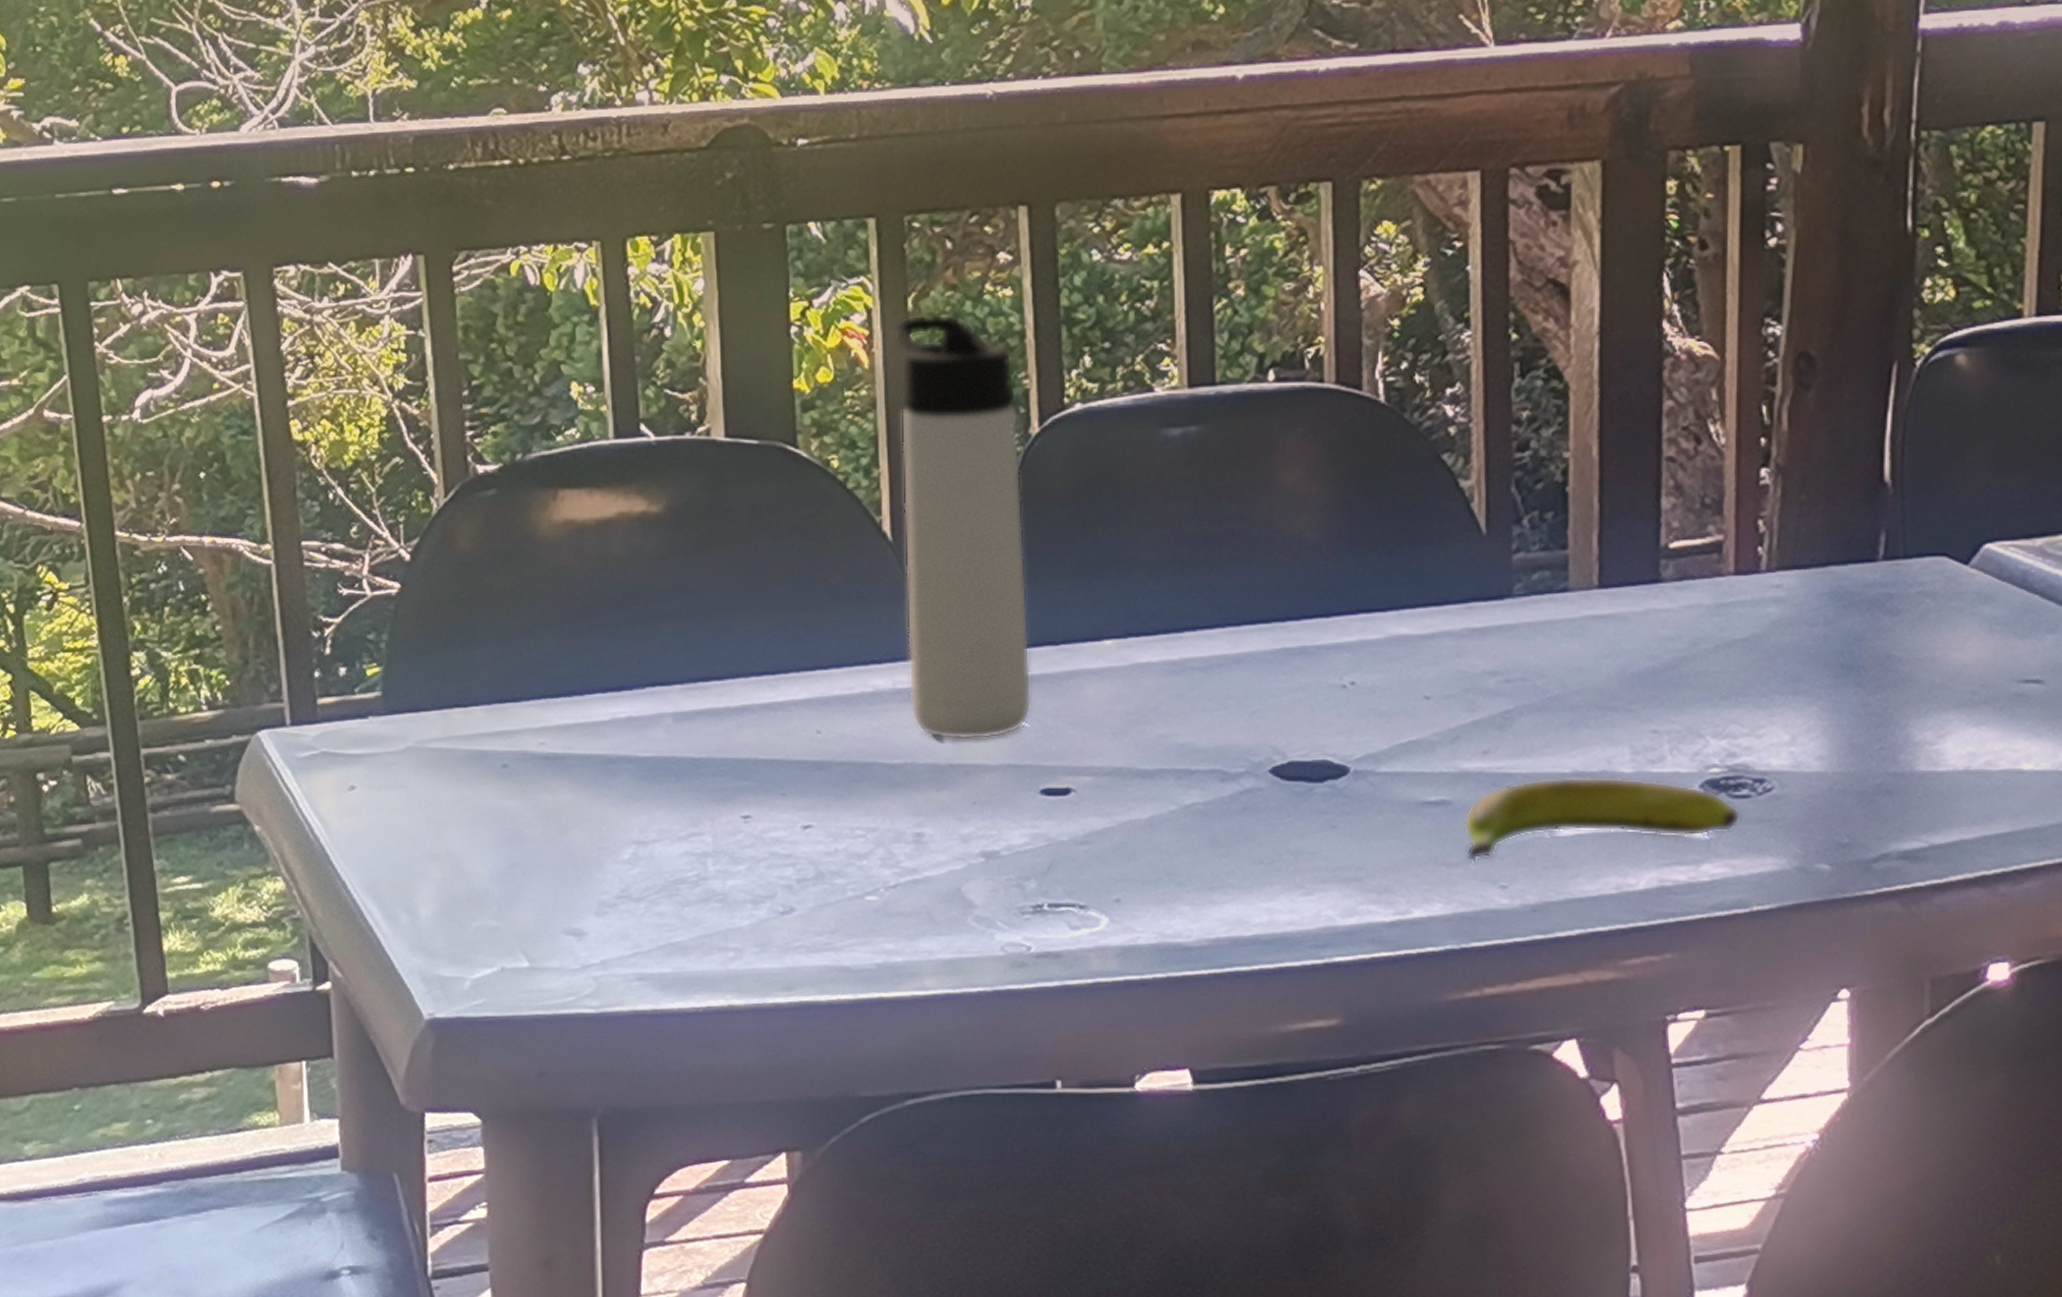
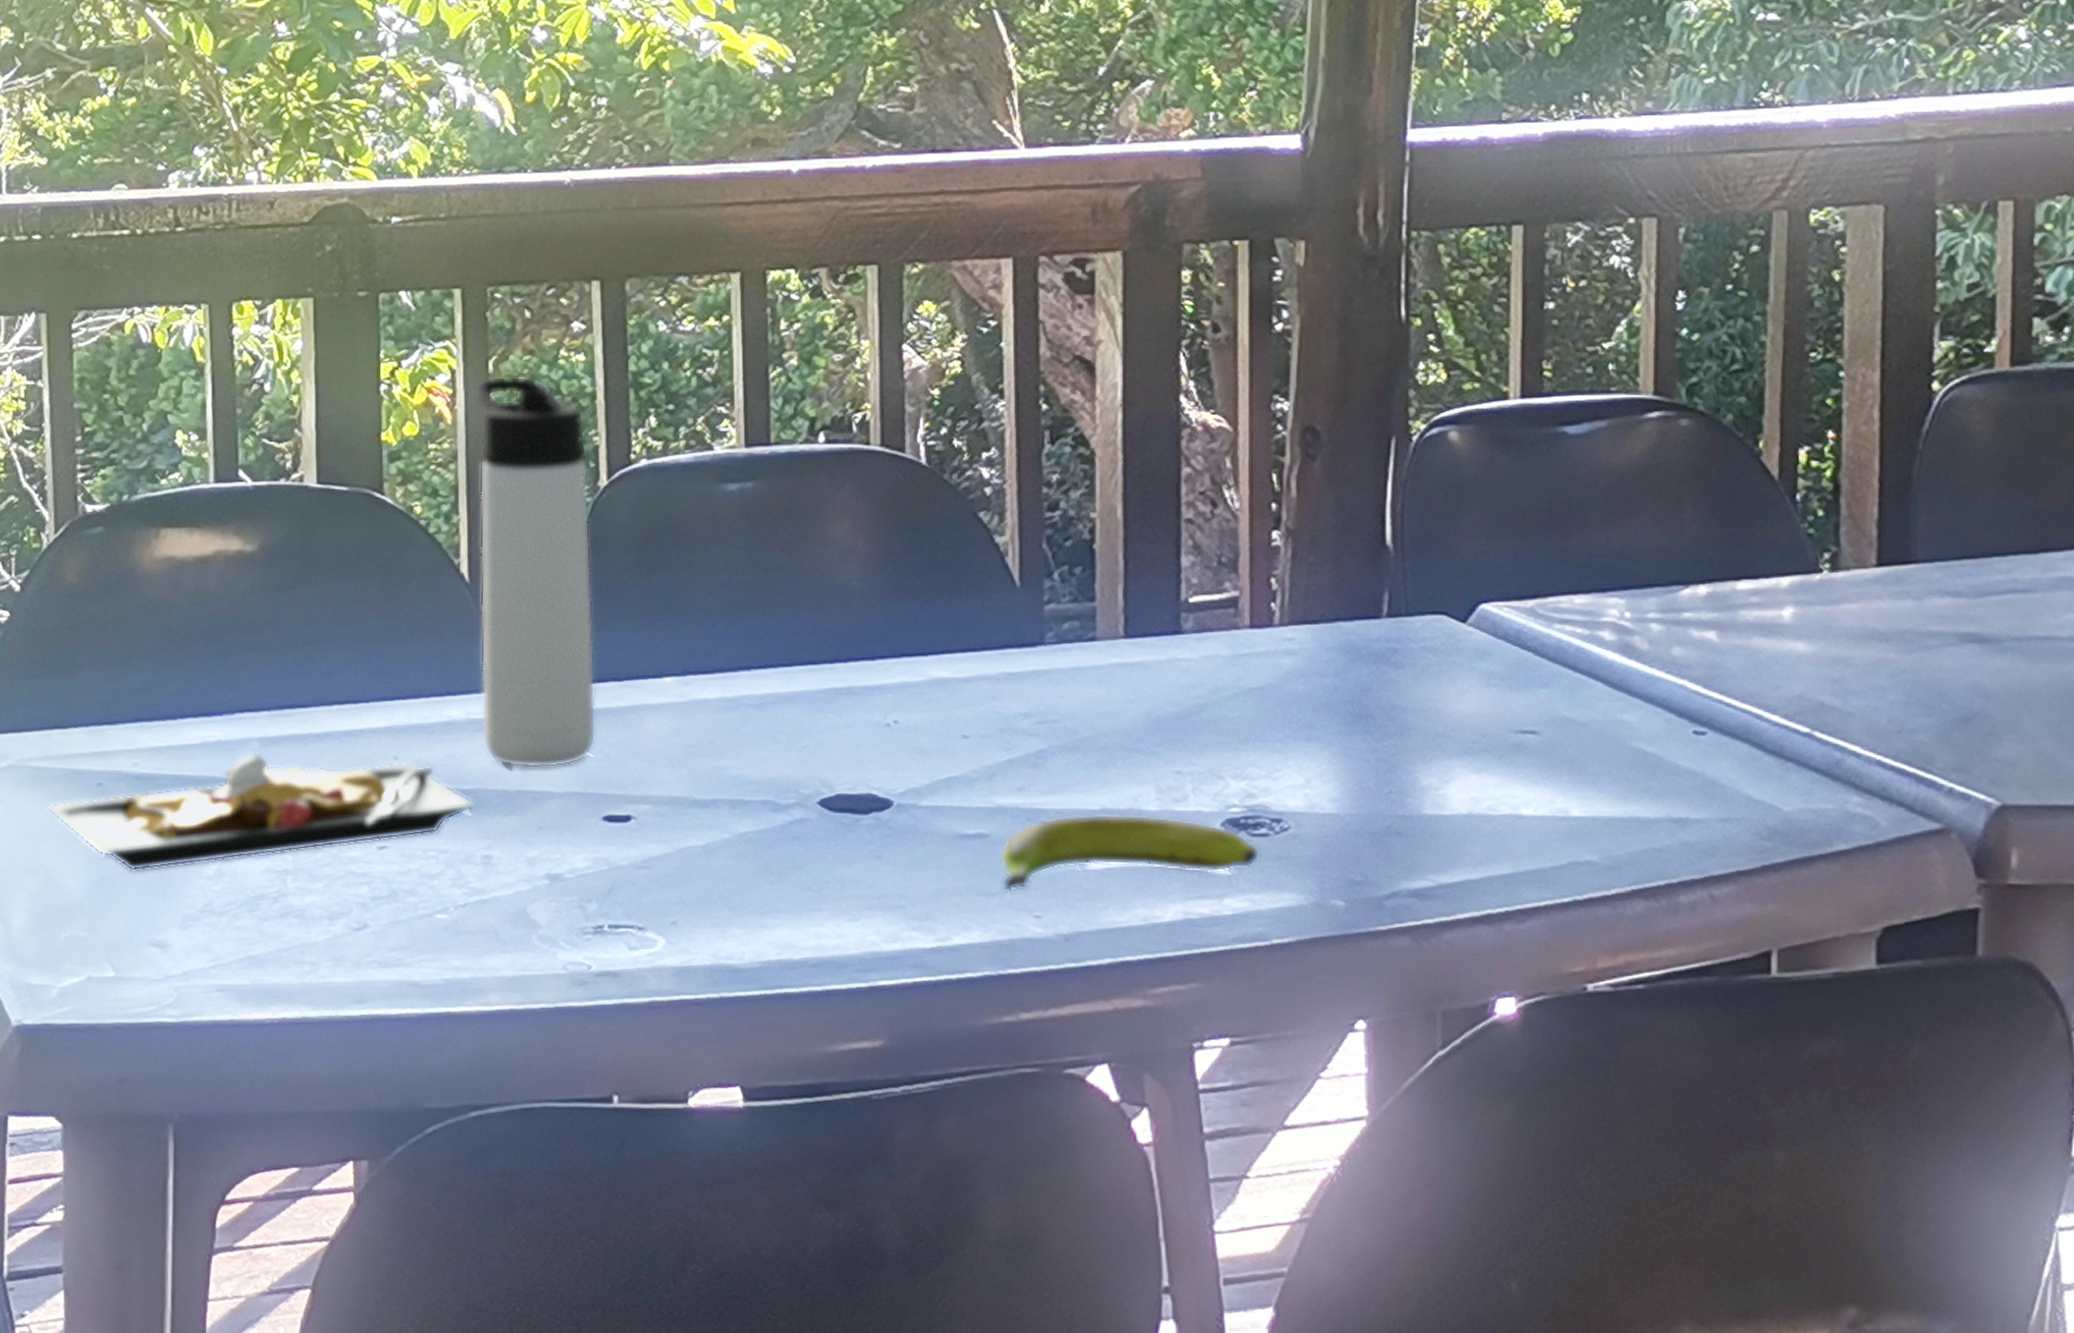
plate: none [451,727,904,858] -> present [48,751,475,872]

